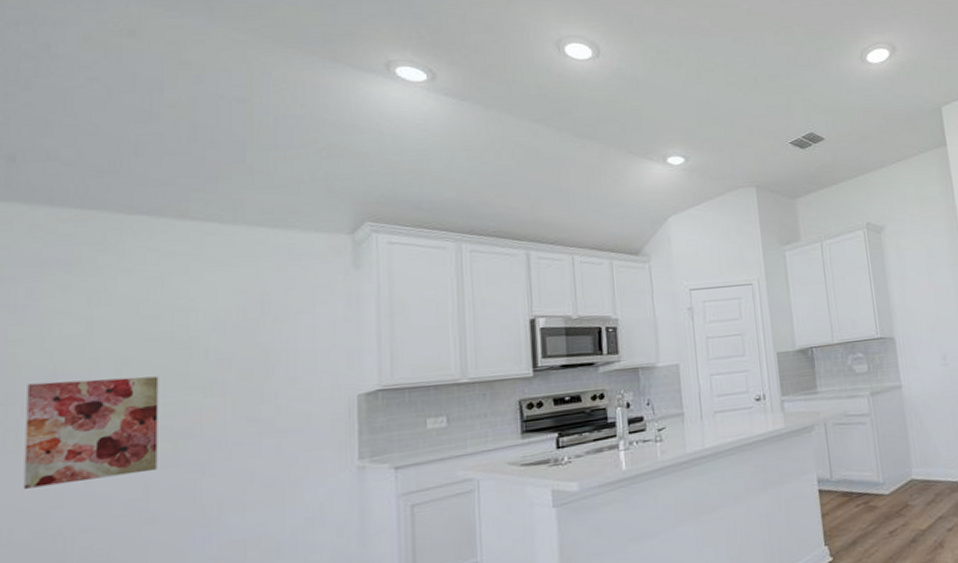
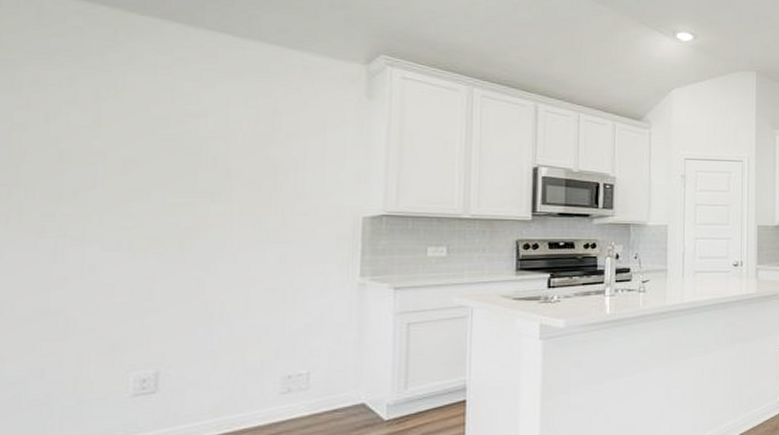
wall art: present [23,376,159,489] -> none [25,168,167,267]

